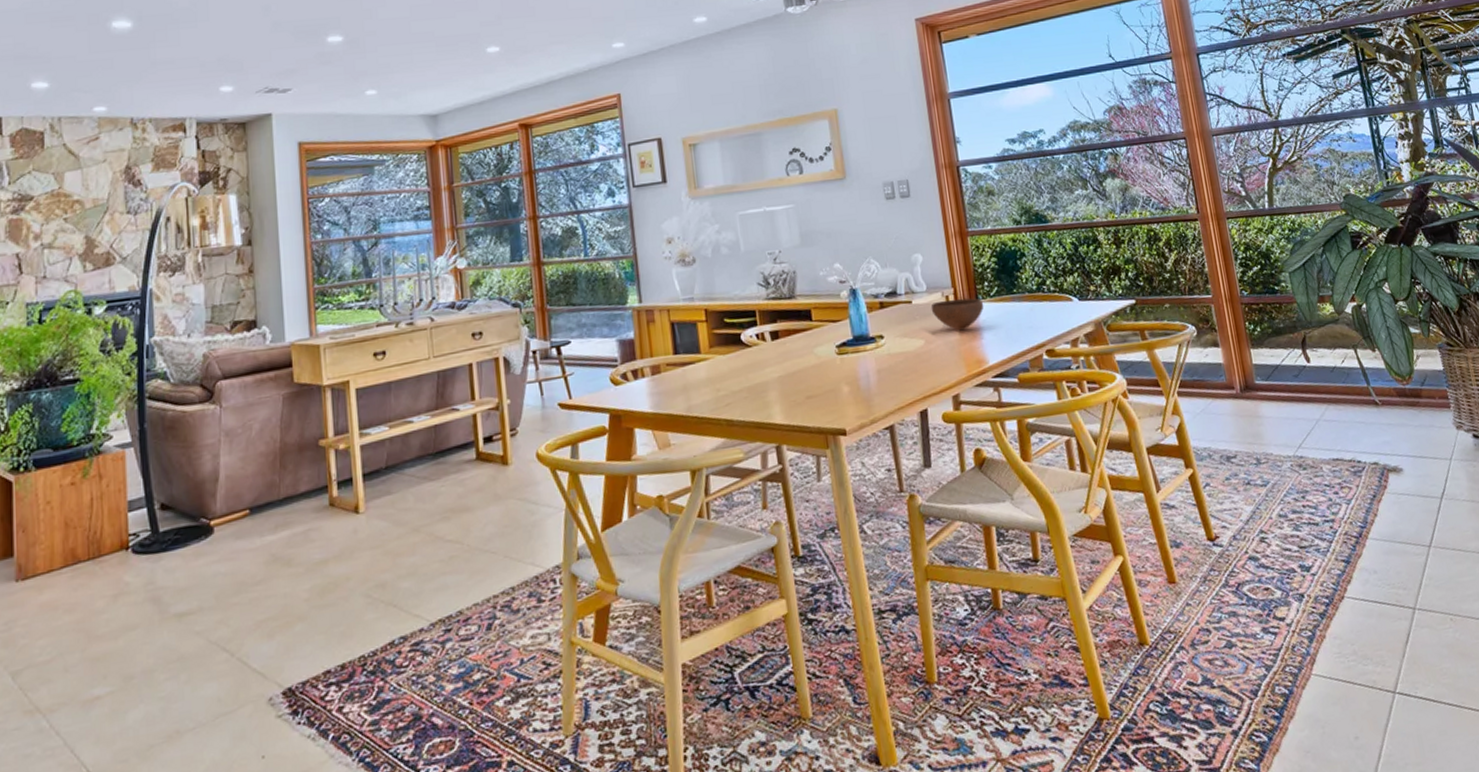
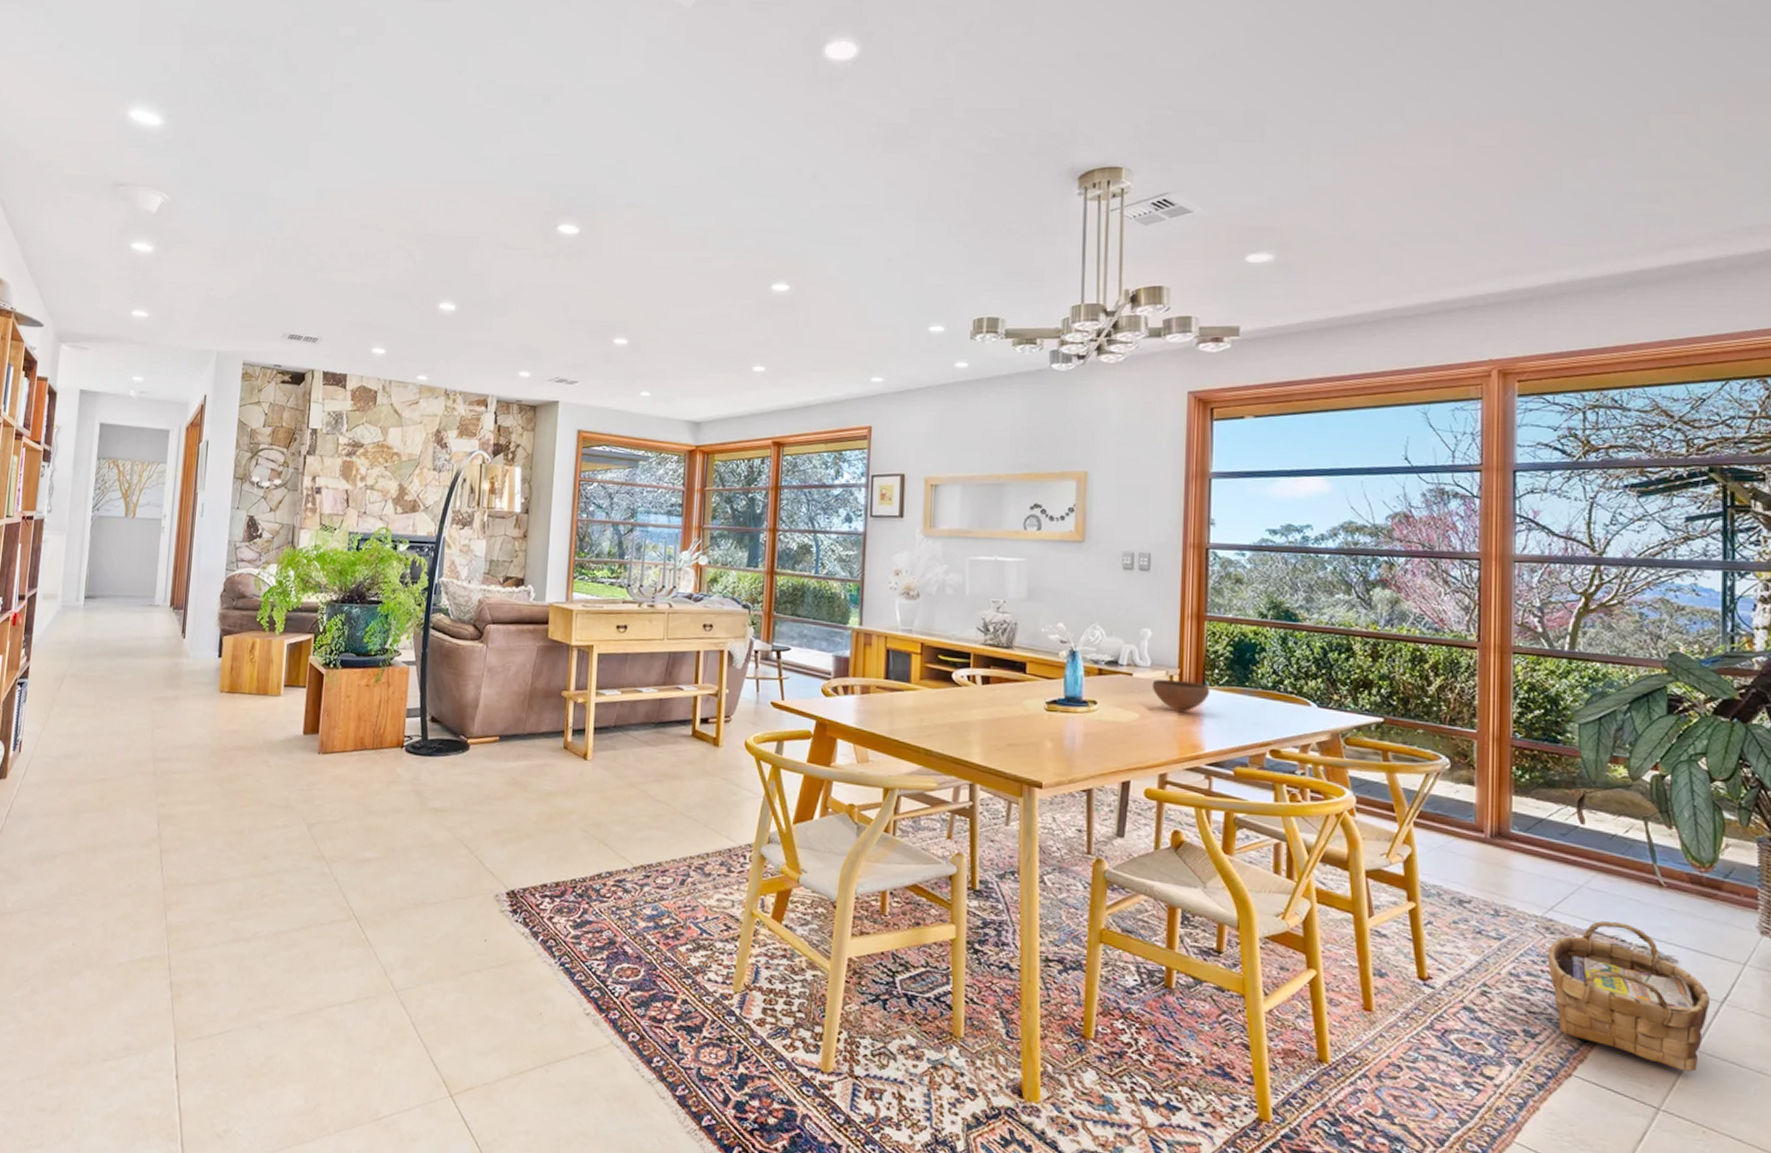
woven basket: none [1304,445,1436,569] -> present [1547,921,1709,1072]

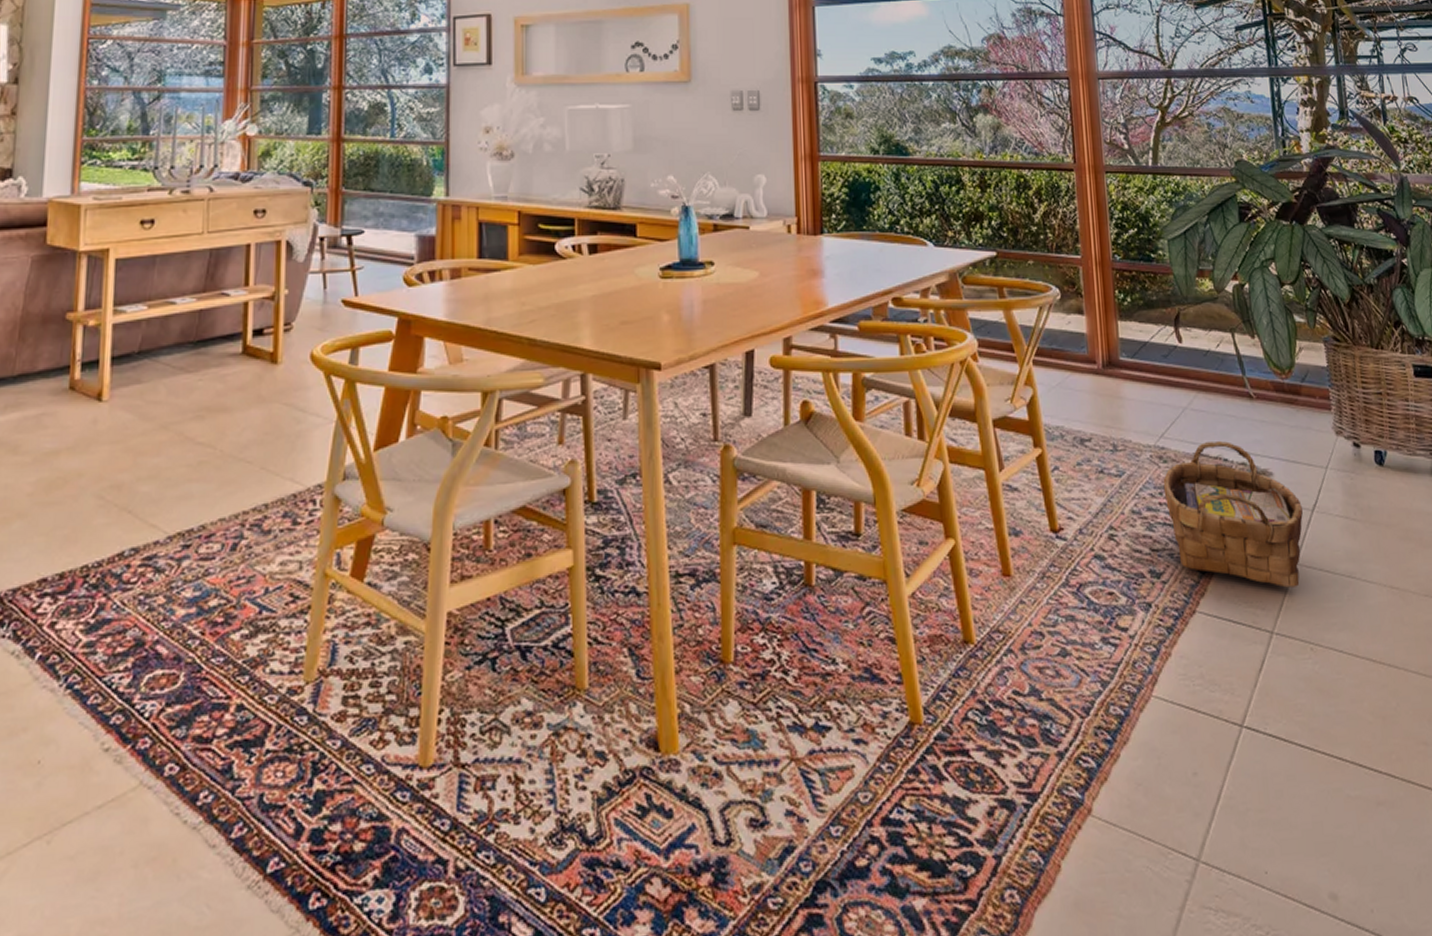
bowl: present [1152,679,1210,713] -> none [769,229,829,266]

